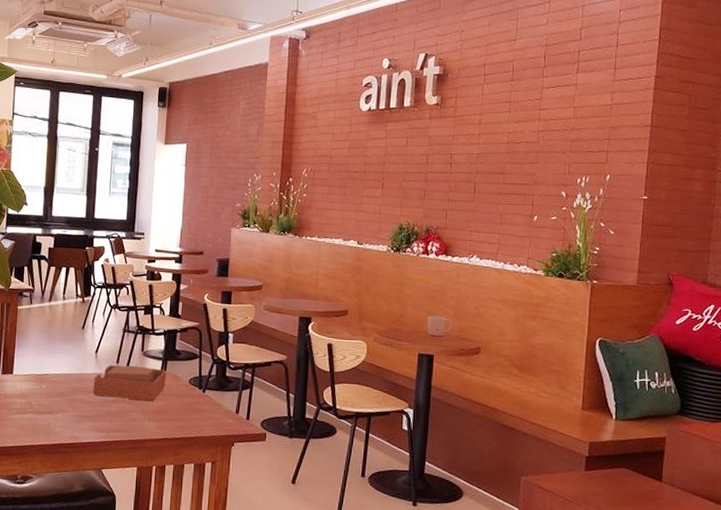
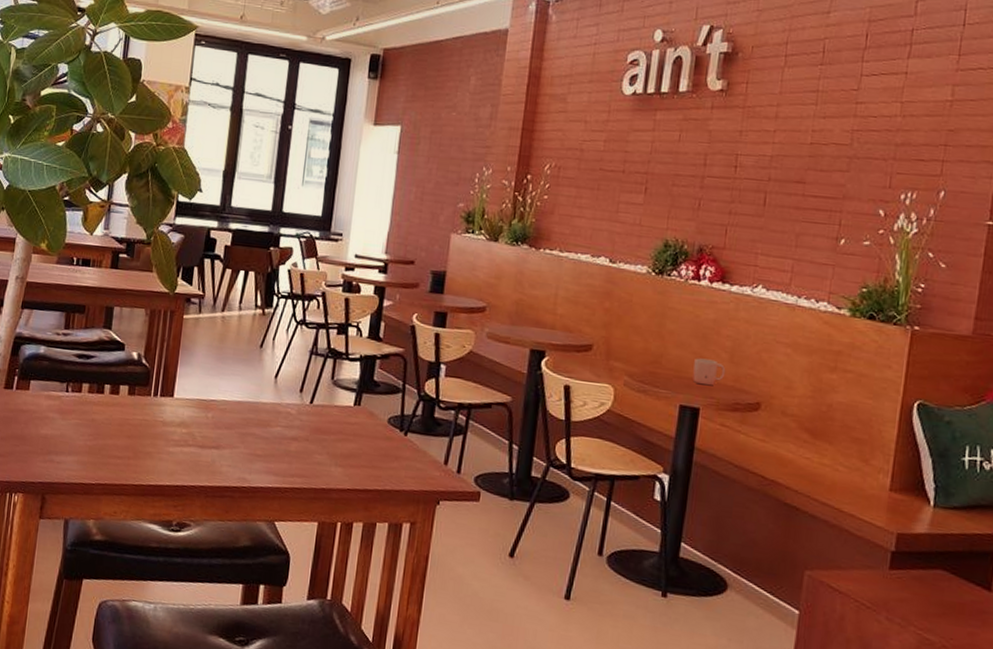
napkin holder: present [93,365,166,402] -> none [269,394,360,442]

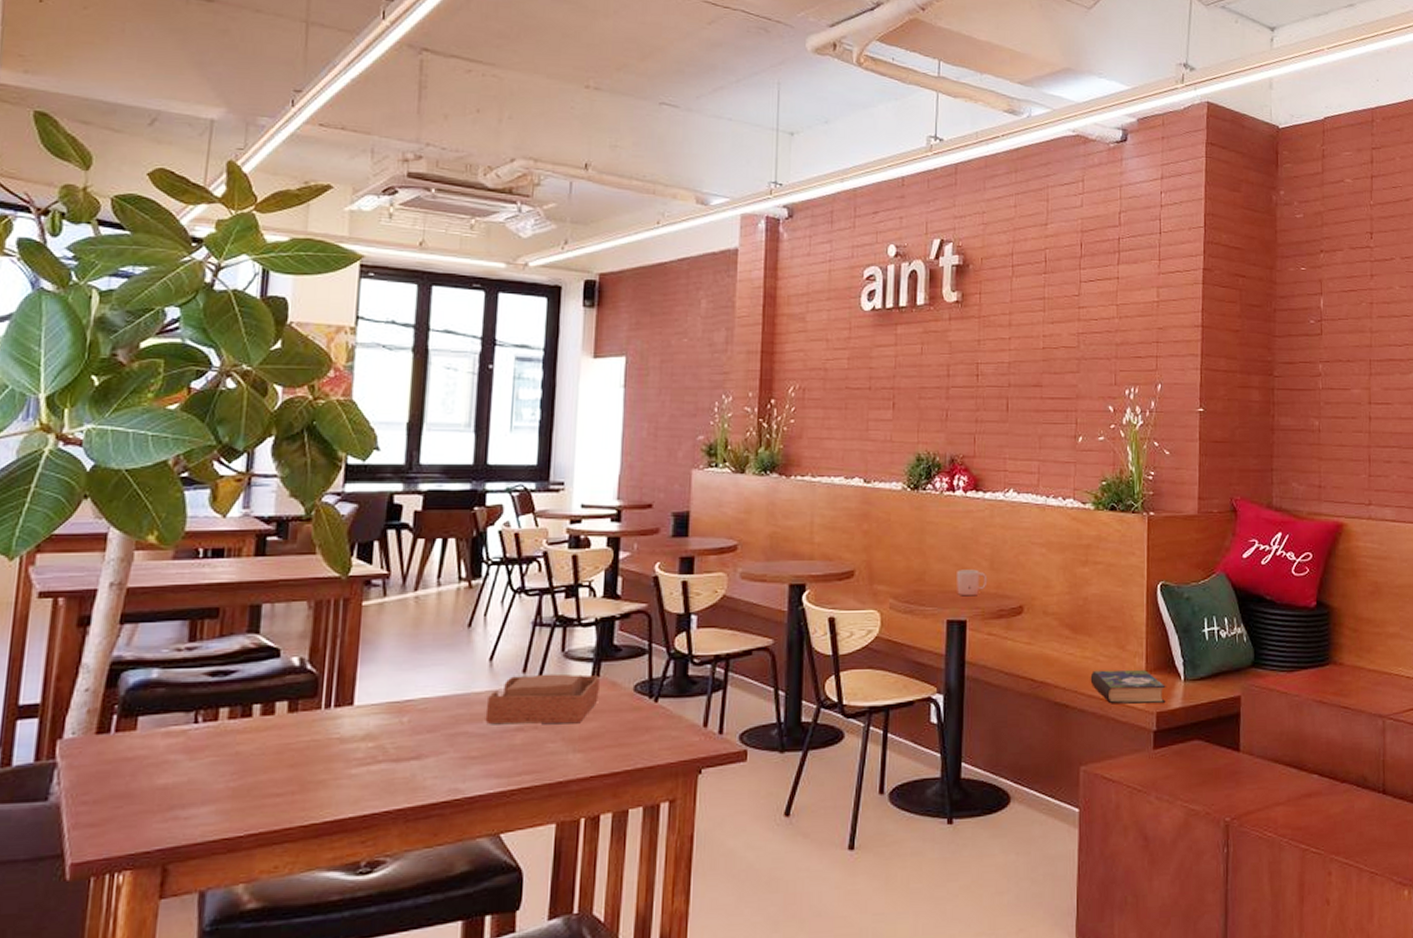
napkin holder: none [269,394,360,442] -> present [485,673,600,725]
book: none [825,478,912,525] -> present [1090,669,1166,704]

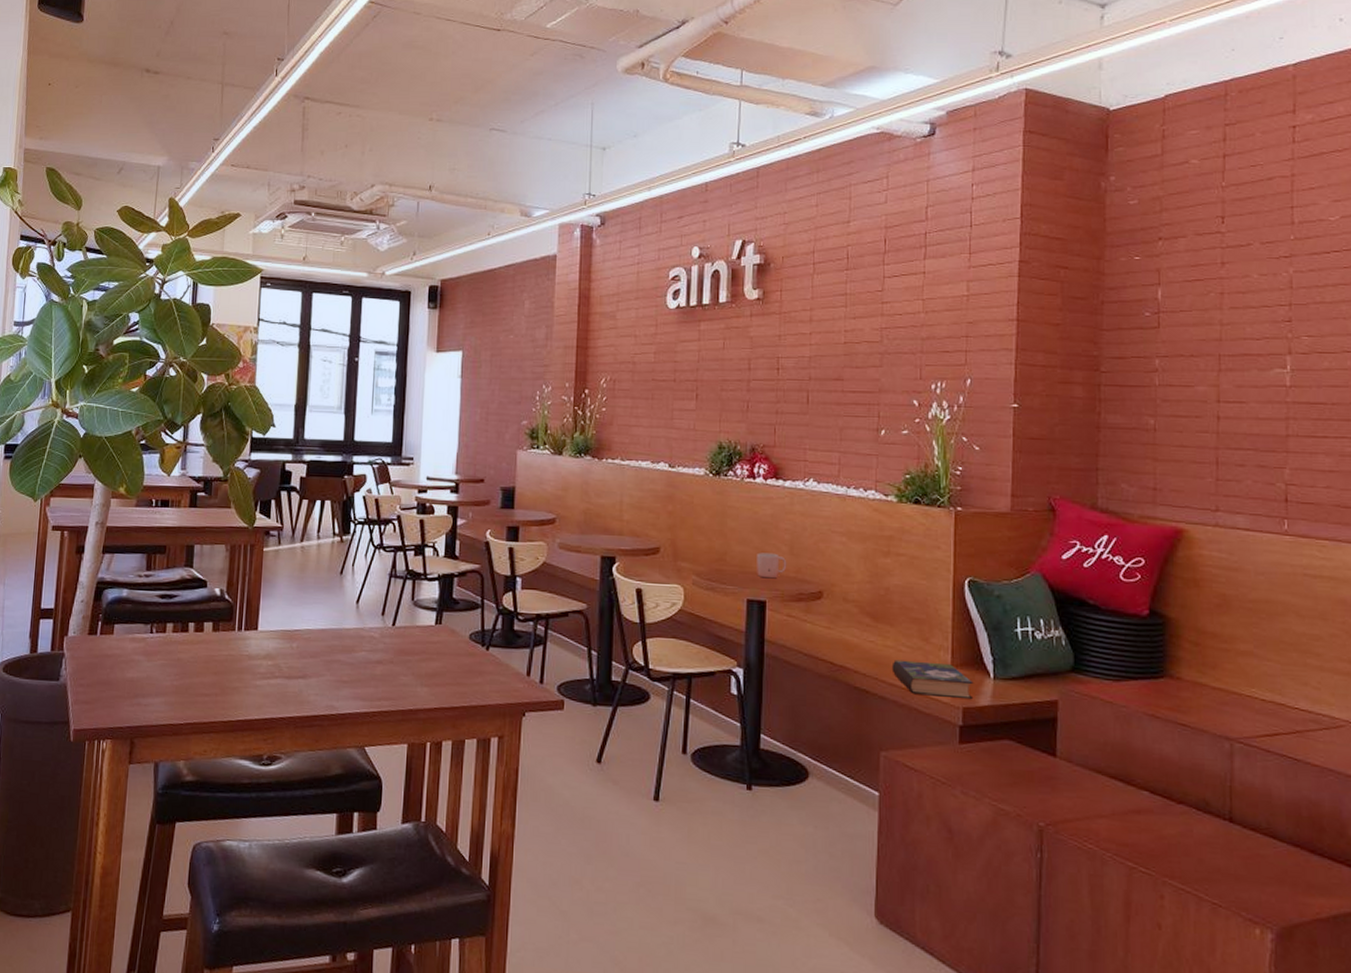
napkin holder: present [485,673,600,725] -> none [353,617,442,662]

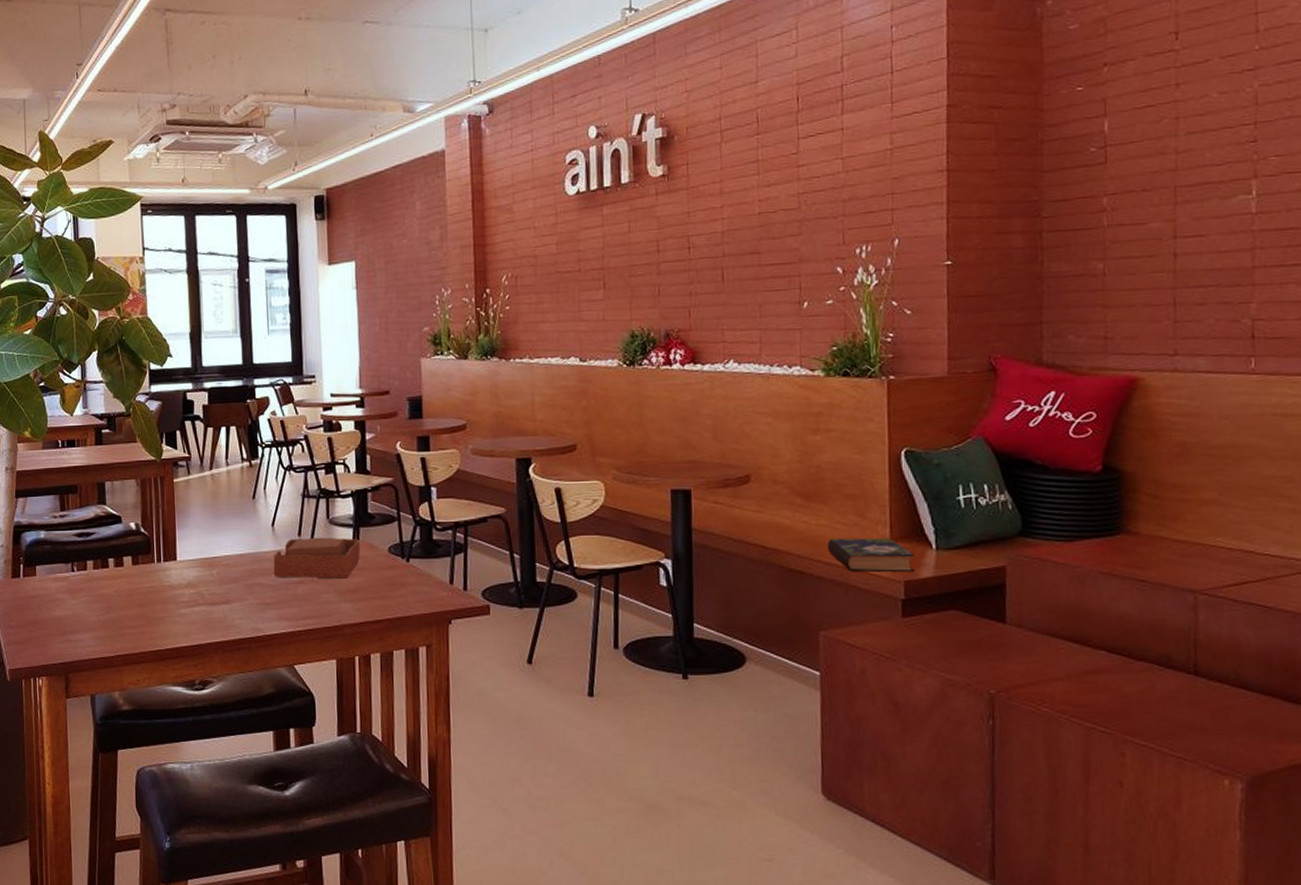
napkin holder: none [353,617,442,662] -> present [273,537,360,579]
mug: present [757,552,787,579] -> none [678,440,711,467]

